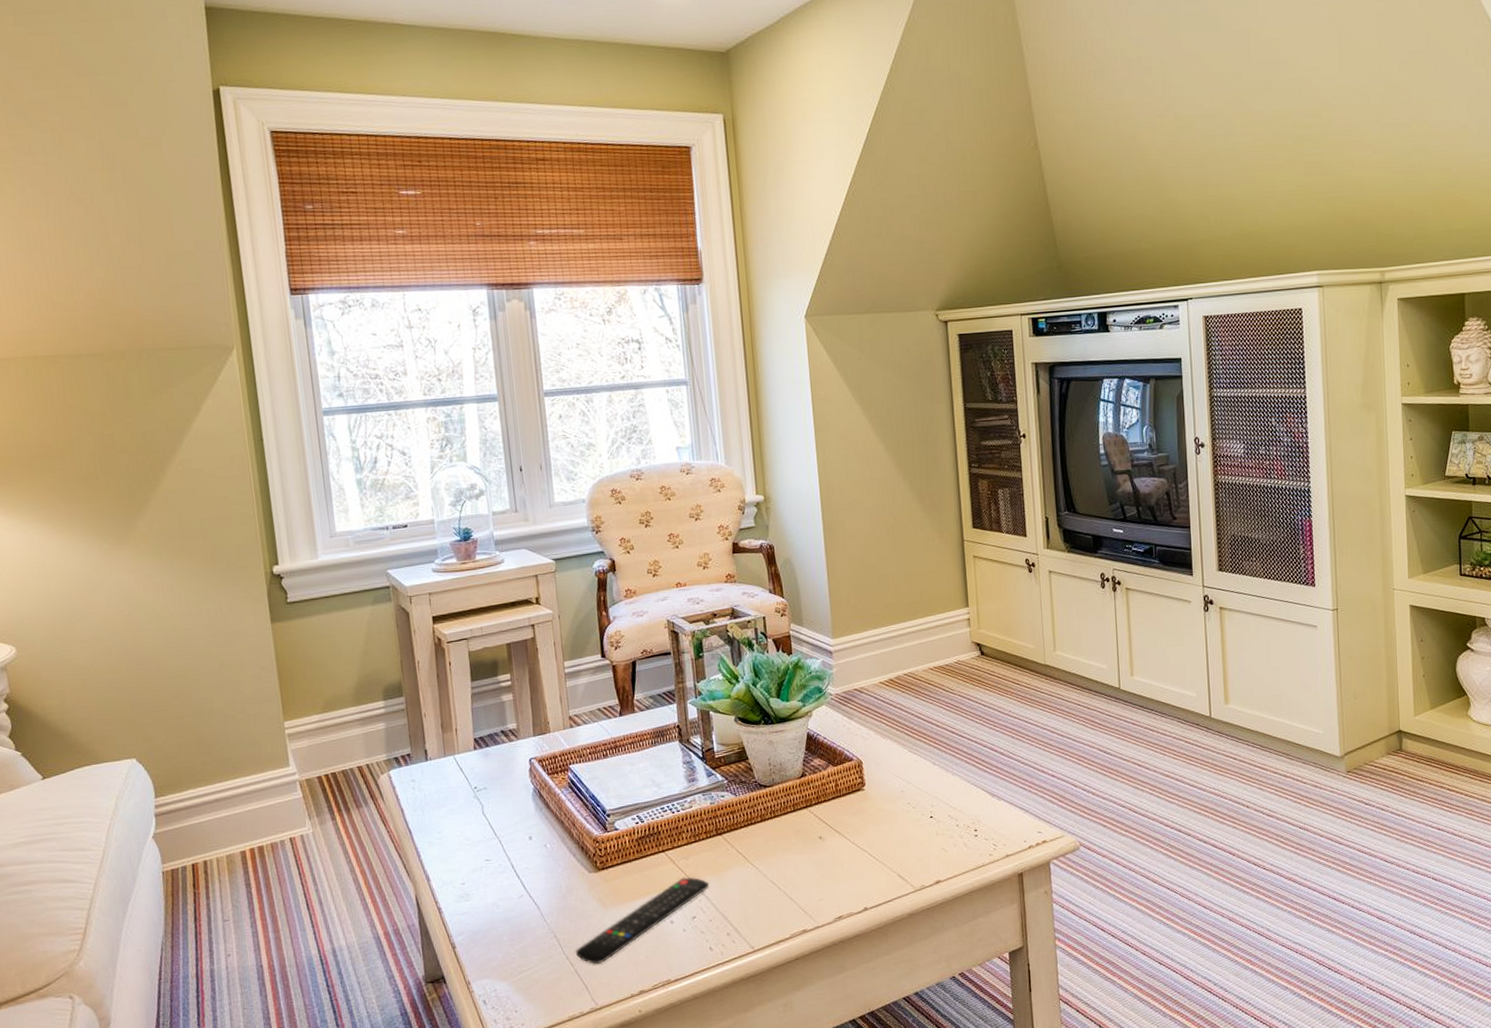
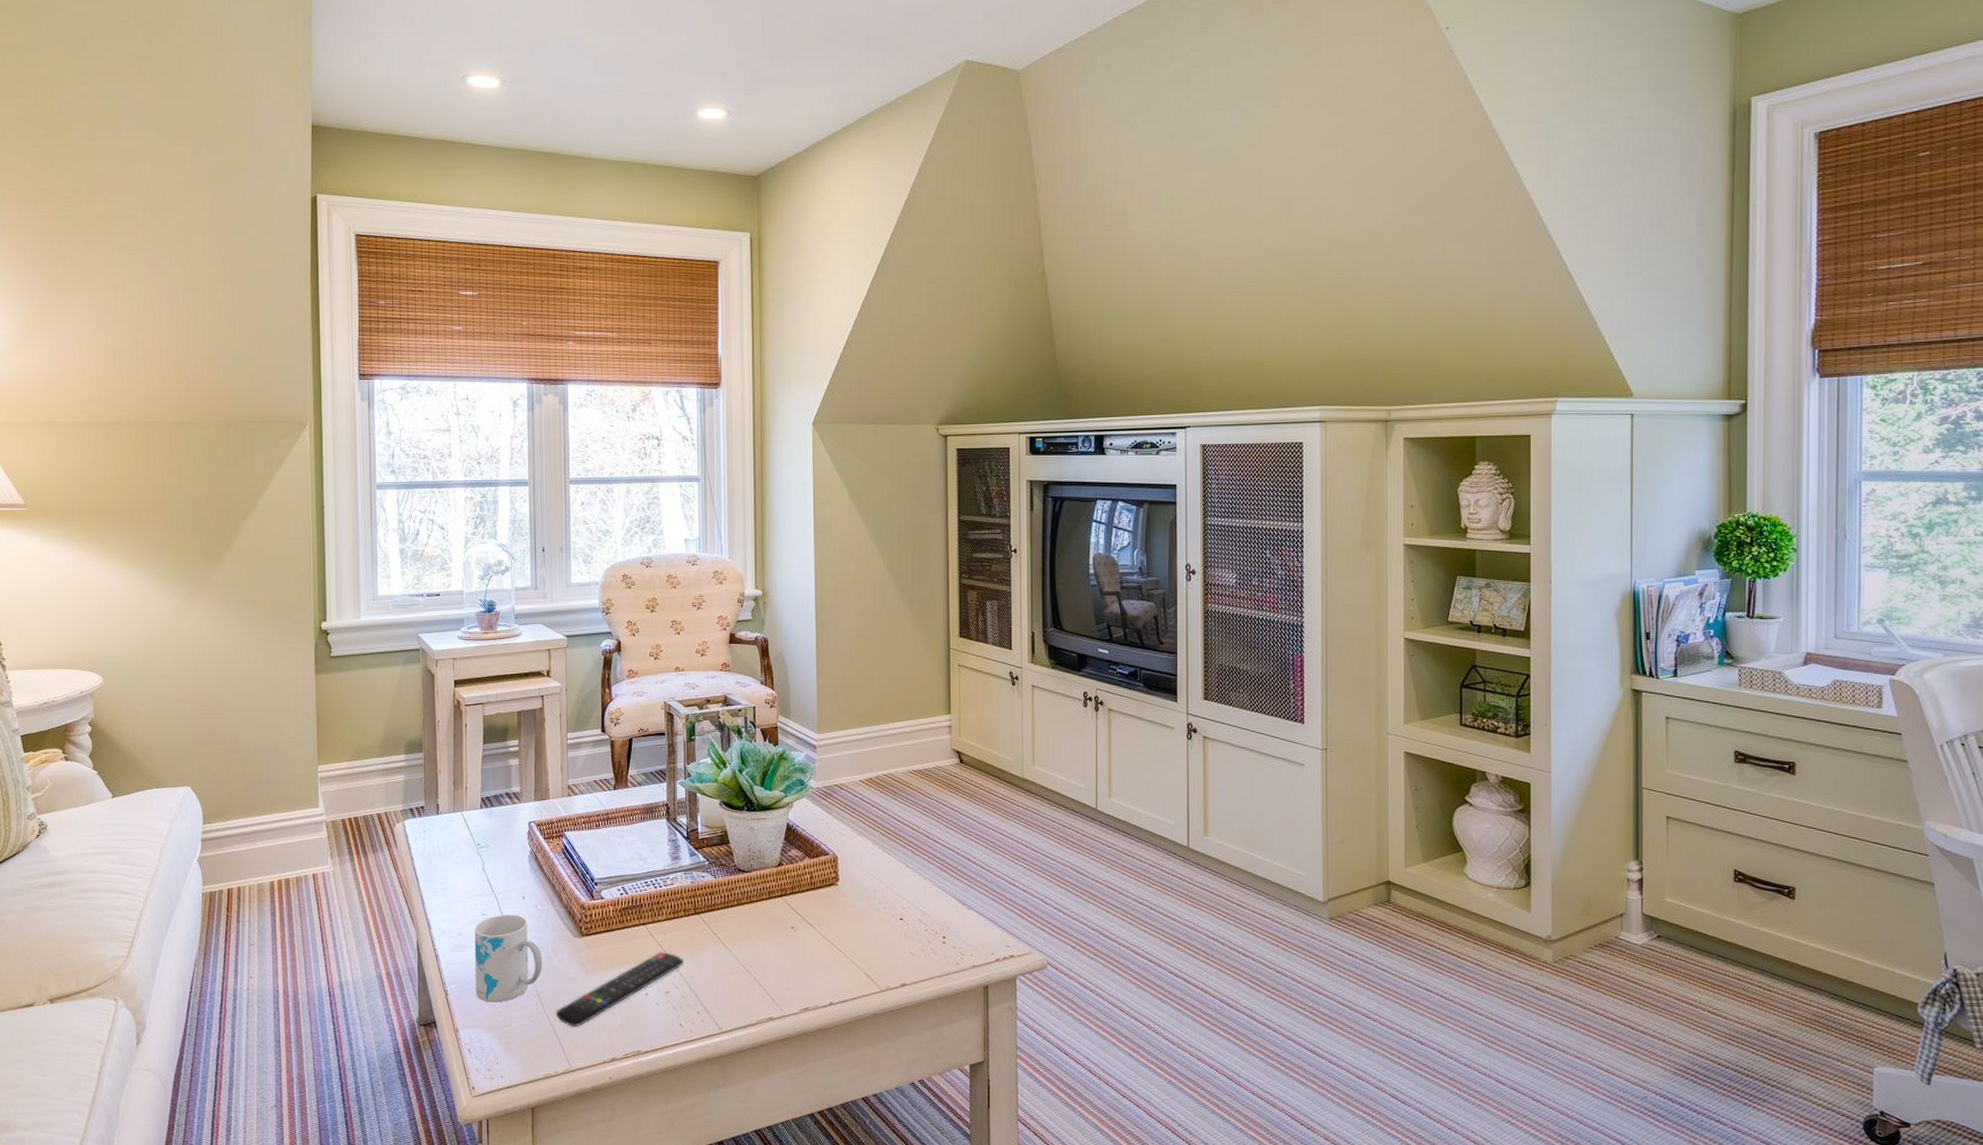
mug: none [478,856,558,950] -> present [474,914,543,1003]

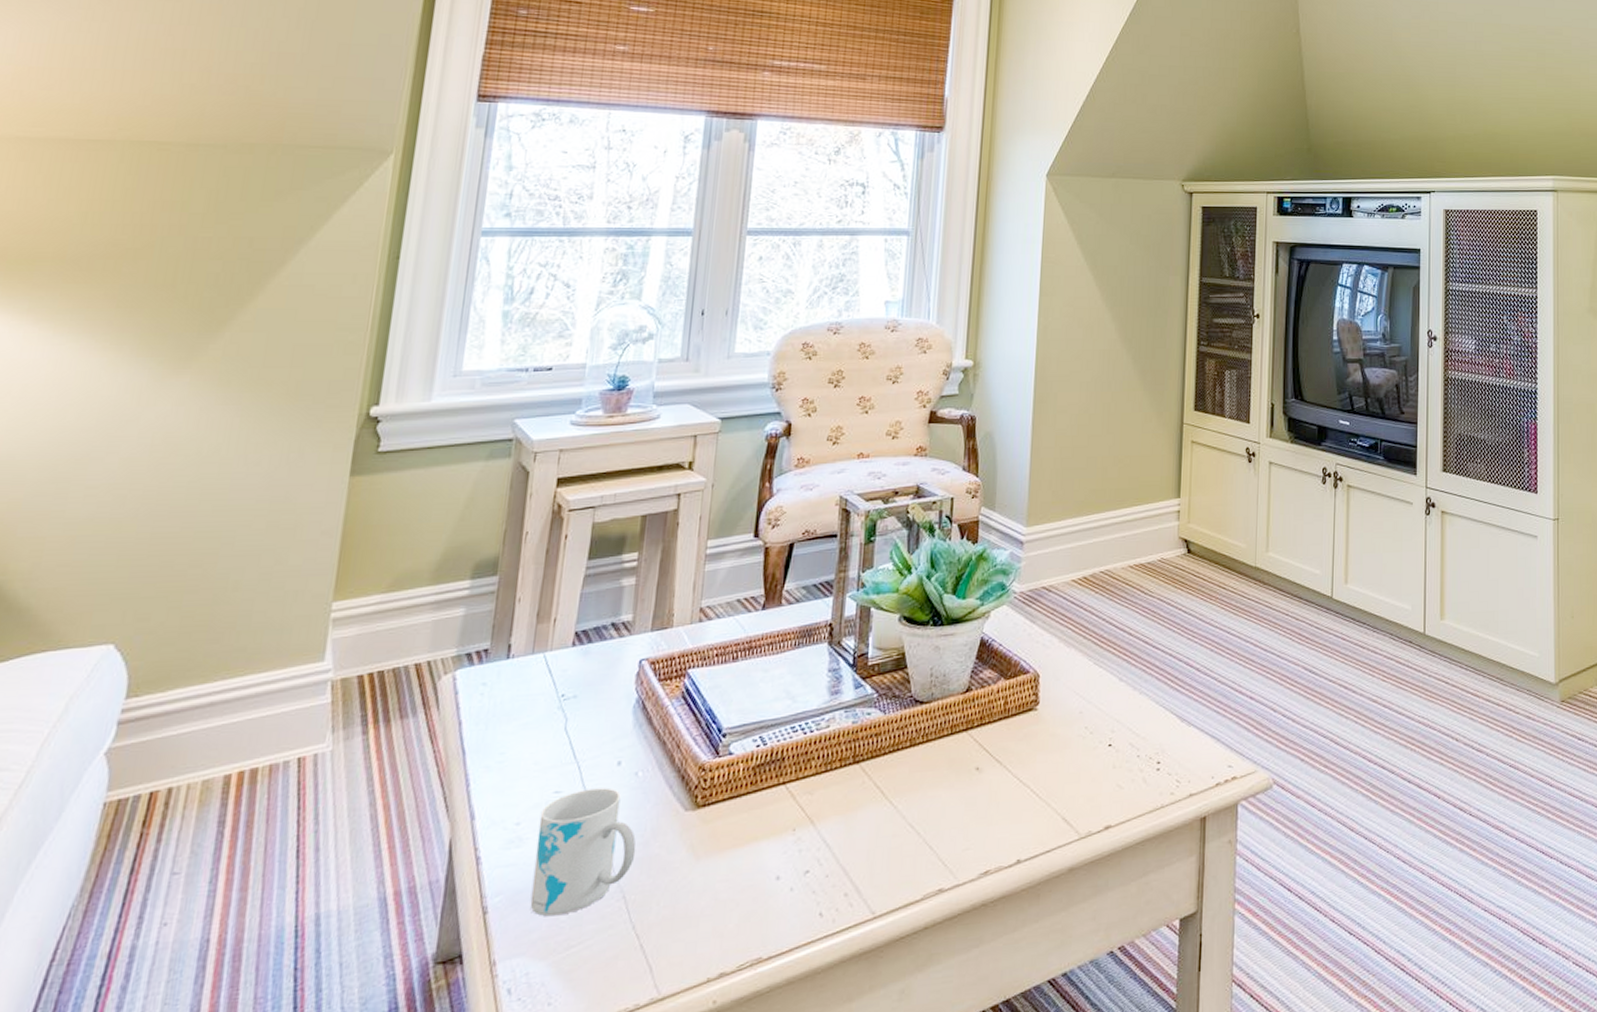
remote control: present [555,952,685,1026] -> none [645,817,834,936]

